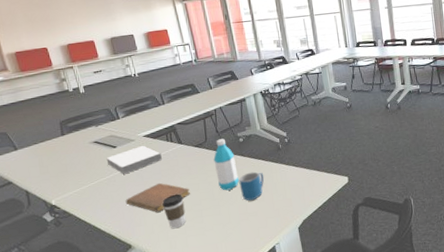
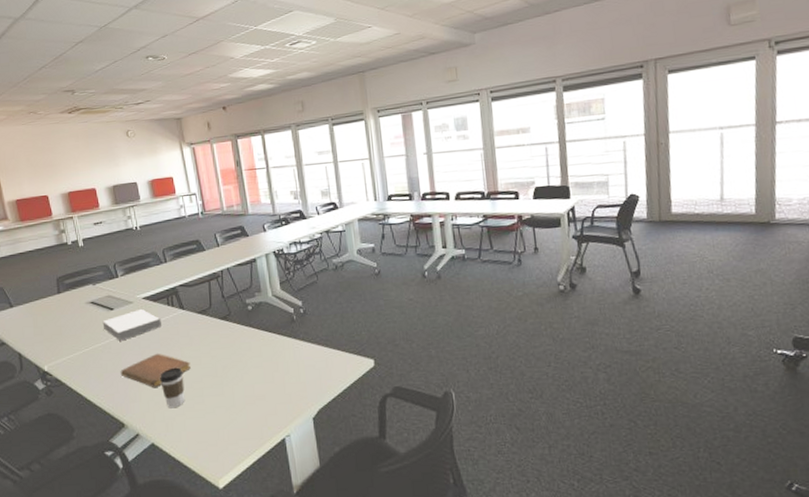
water bottle: present [213,138,239,191] -> none [218,305,246,367]
mug: present [238,171,264,201] -> none [245,346,275,382]

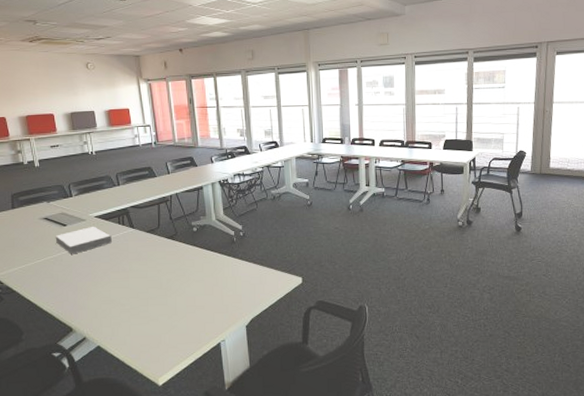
notebook: present [120,353,191,389] -> none [70,266,137,298]
coffee cup: present [159,367,185,409] -> none [107,279,131,316]

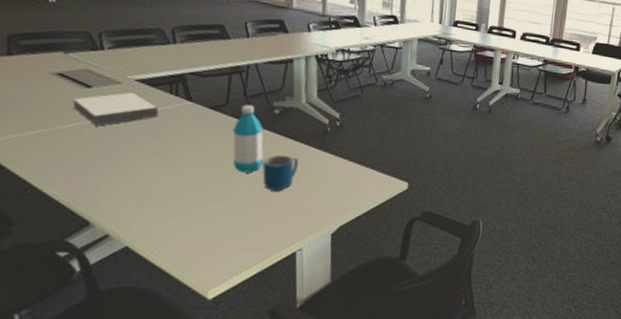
water bottle: none [165,226,189,281] -> present [233,105,264,173]
mug: none [189,263,215,294] -> present [262,154,299,192]

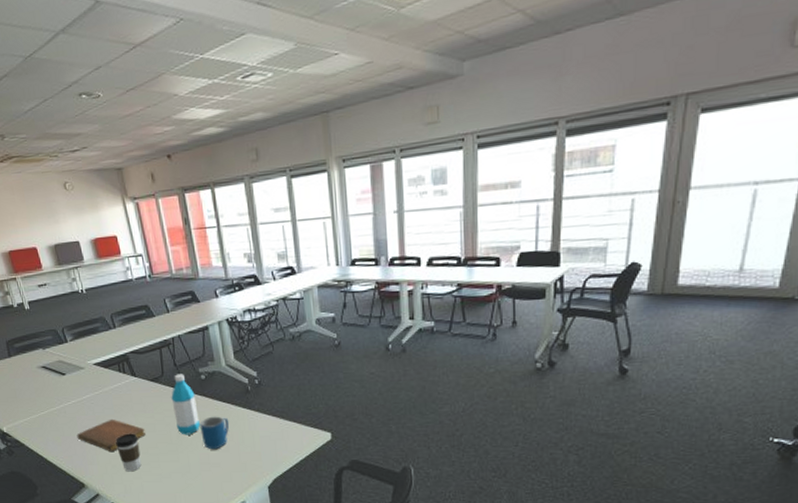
paper stack: present [72,92,158,126] -> none [55,374,114,406]
notebook: none [91,146,191,186] -> present [76,418,145,453]
coffee cup: none [145,165,180,210] -> present [115,433,142,472]

